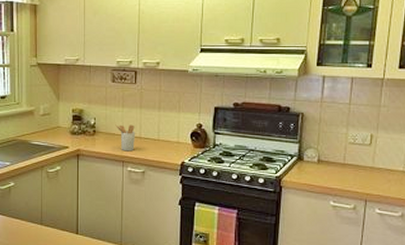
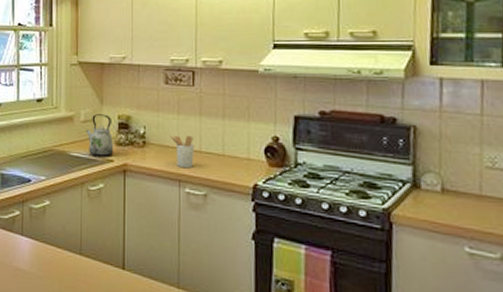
kettle: none [45,108,69,144] -> present [86,114,114,156]

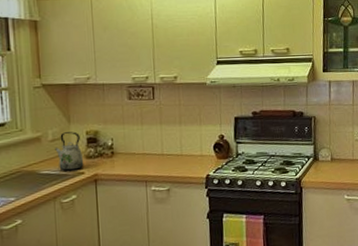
utensil holder: present [169,135,195,169] -> none [135,142,158,171]

